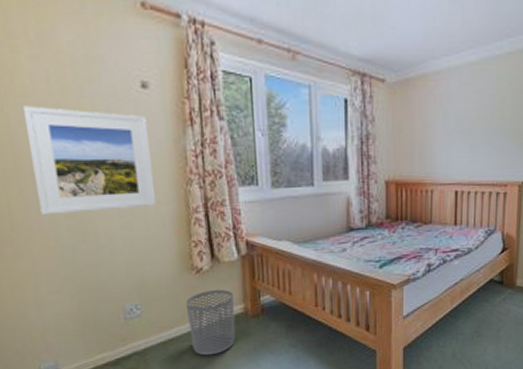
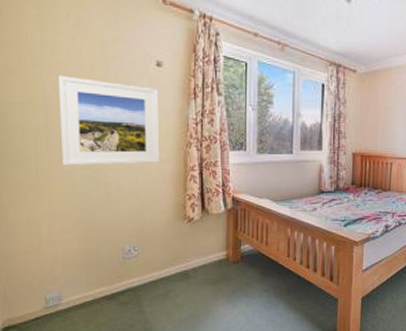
waste bin: present [185,290,236,356] -> none [176,238,219,295]

